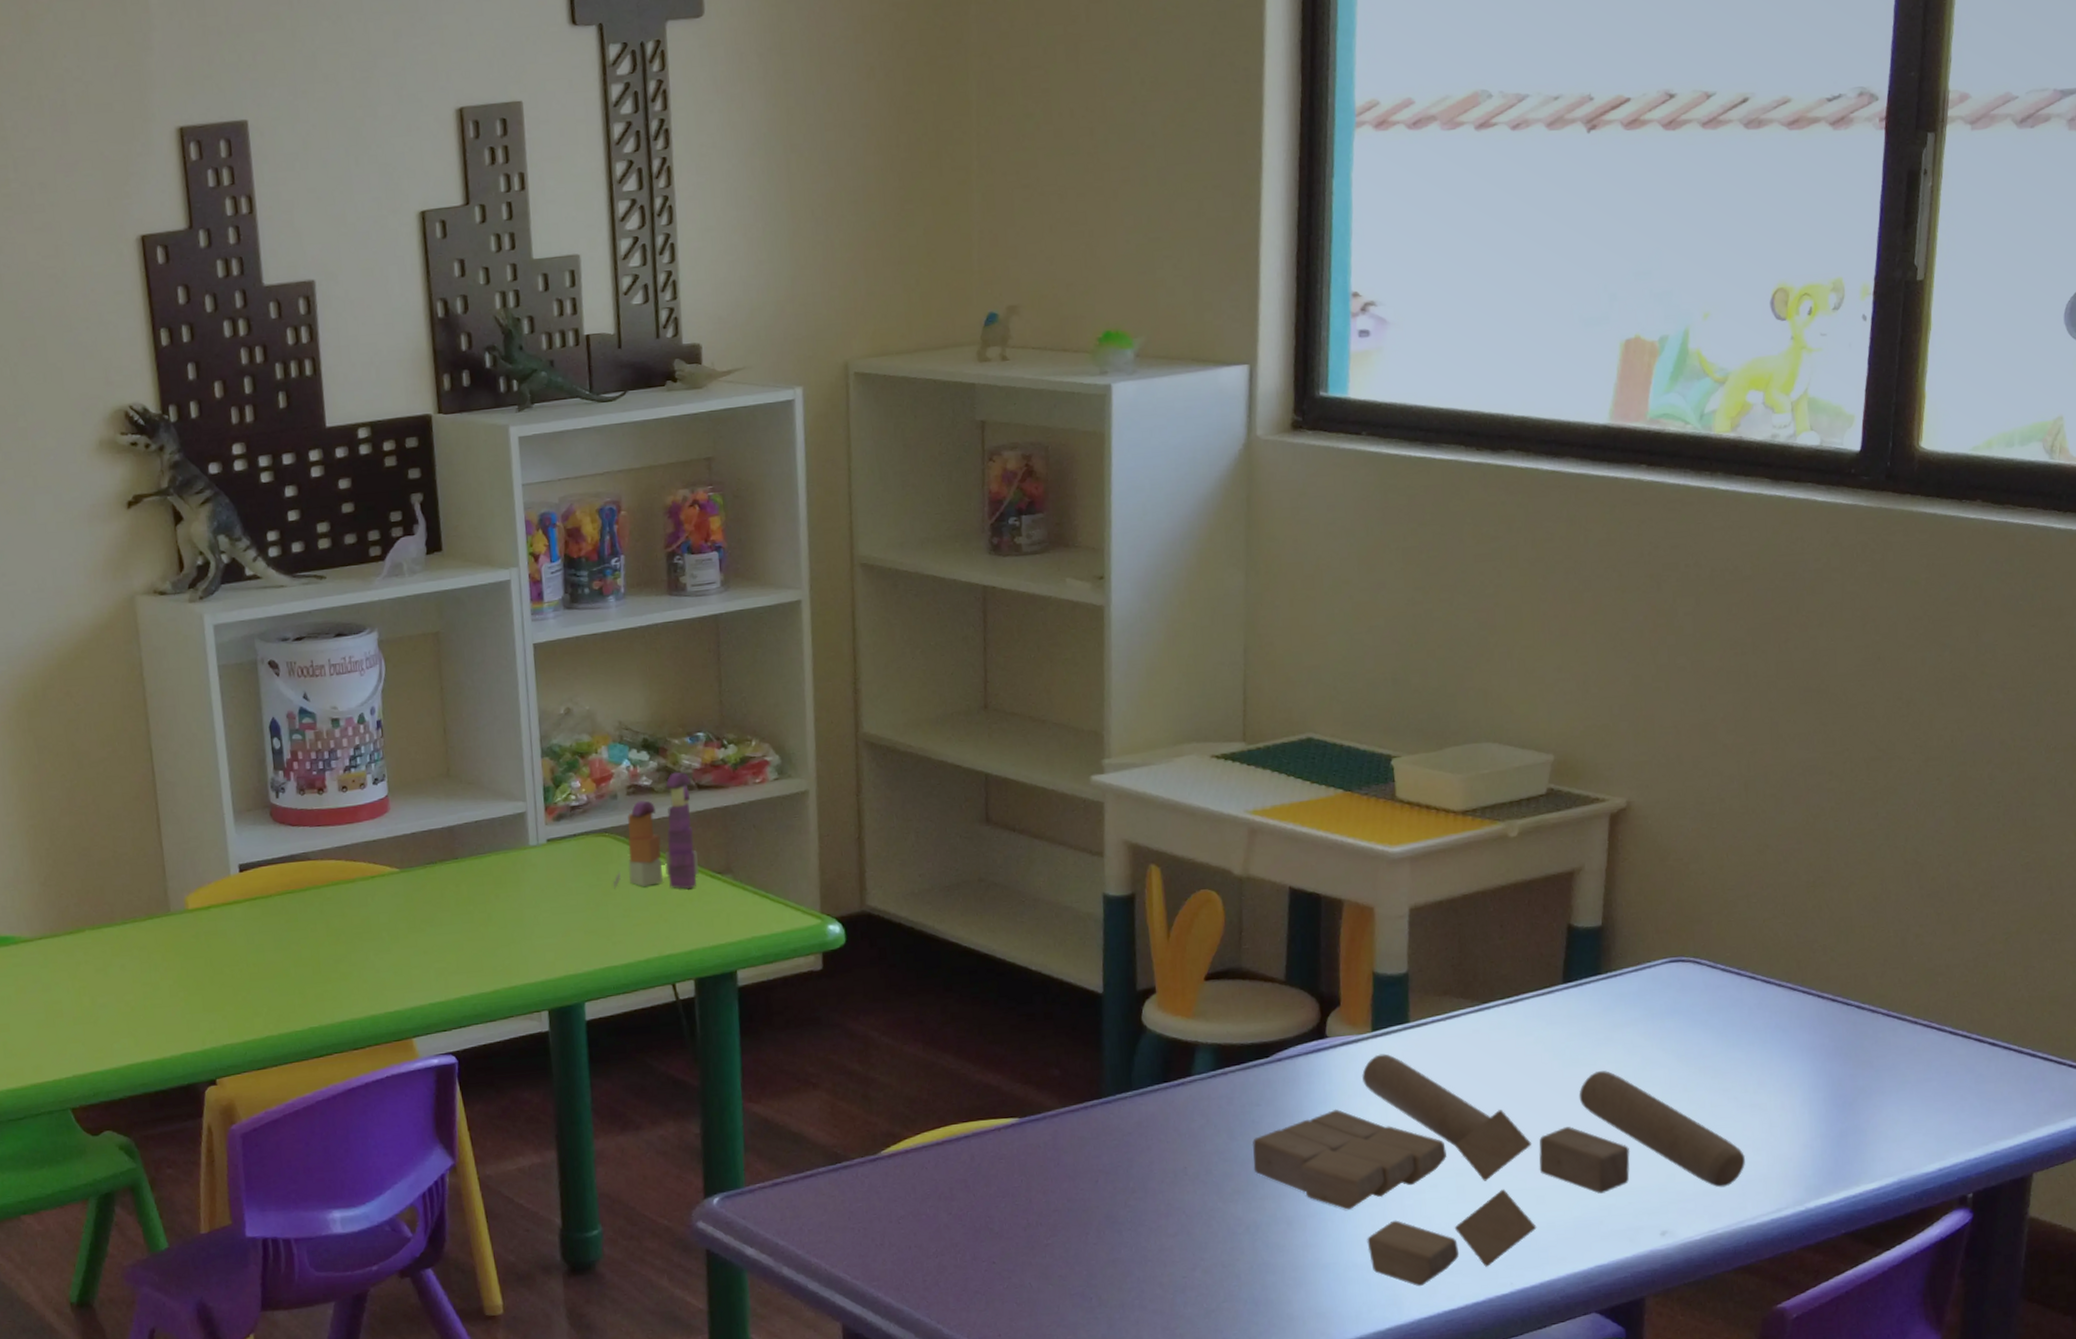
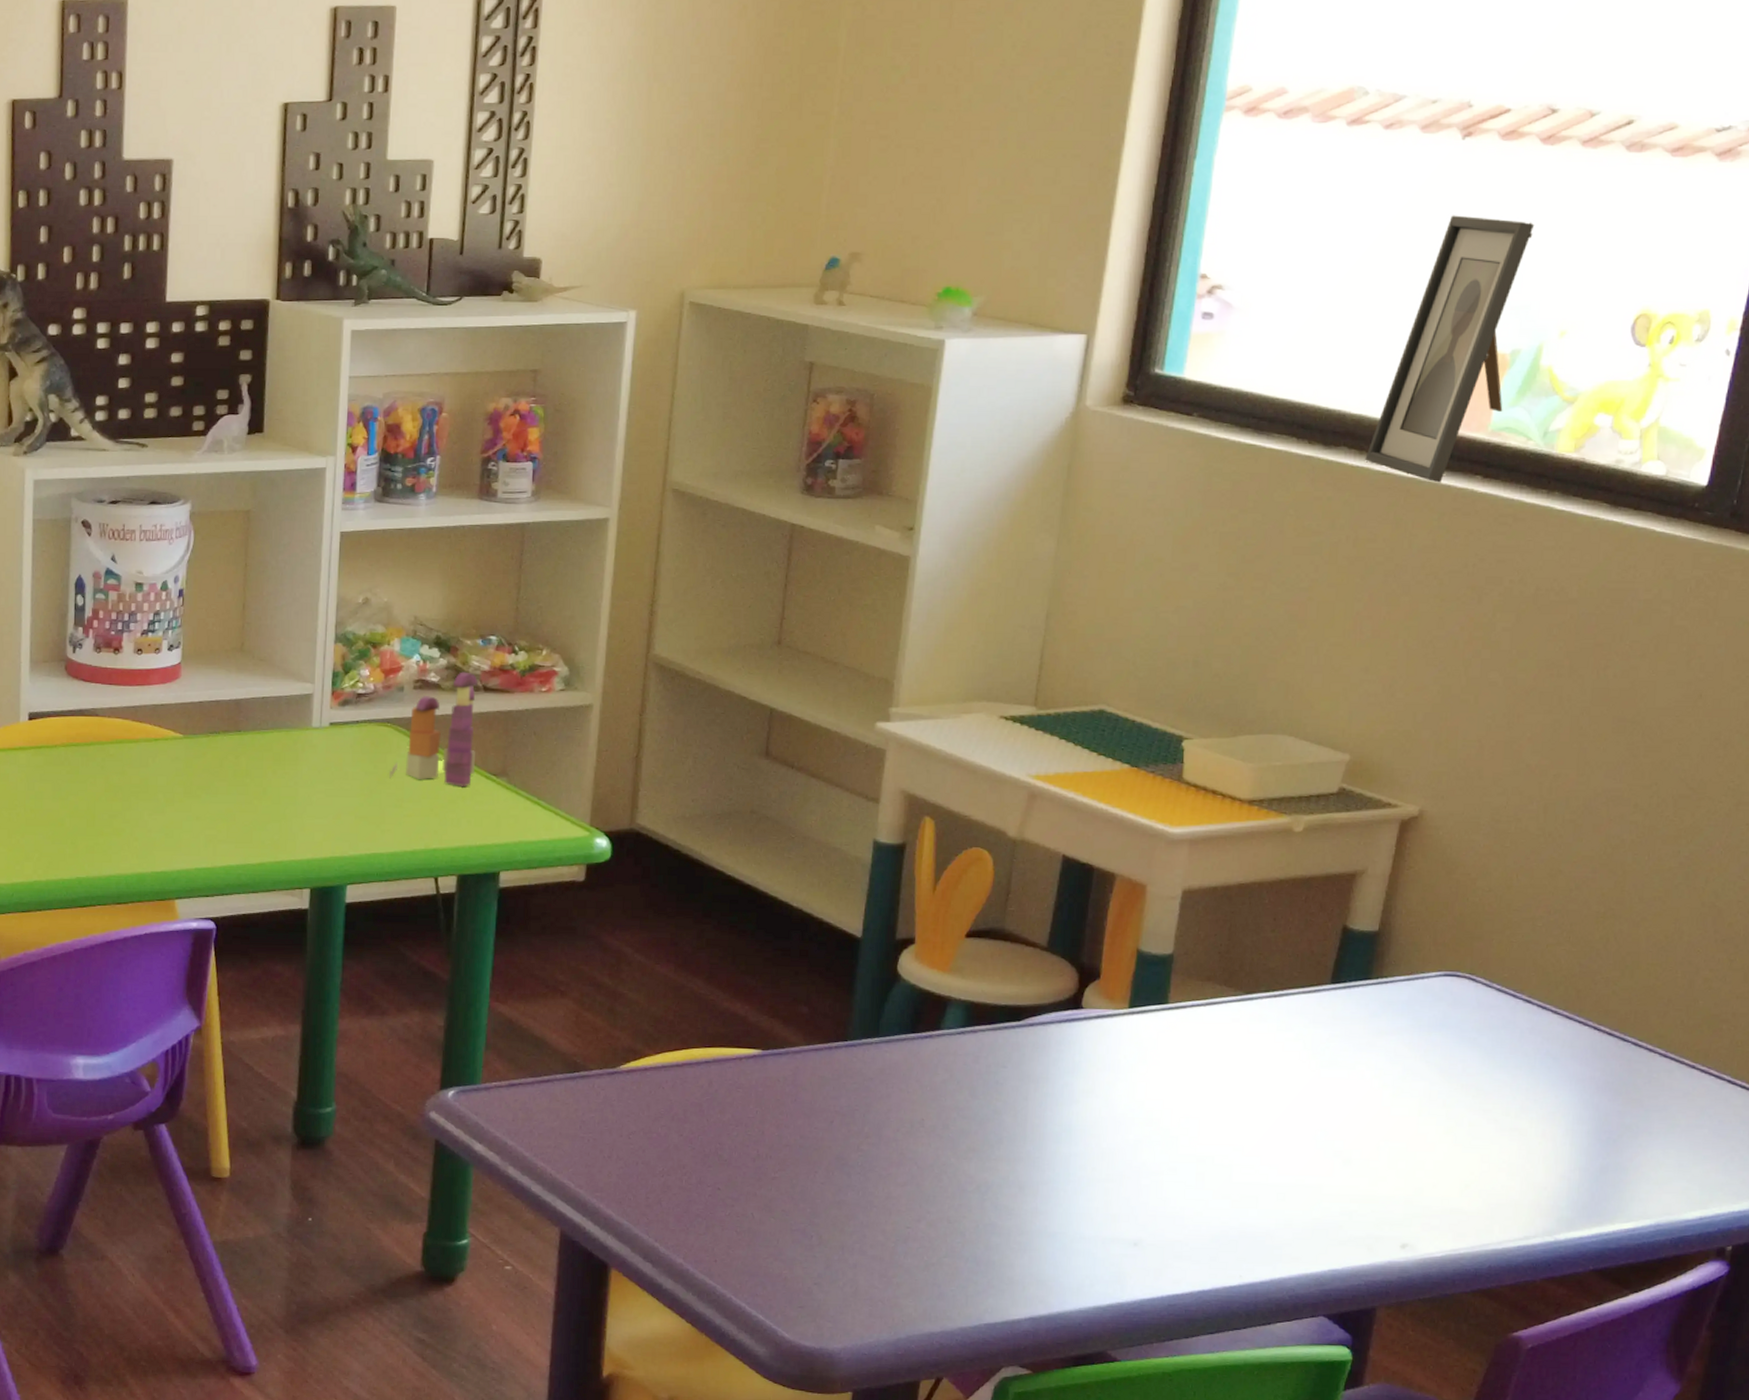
toy blocks: present [1253,1053,1746,1287] -> none [991,1031,1499,1268]
picture frame: none [1533,208,1667,476] -> present [1365,215,1535,483]

